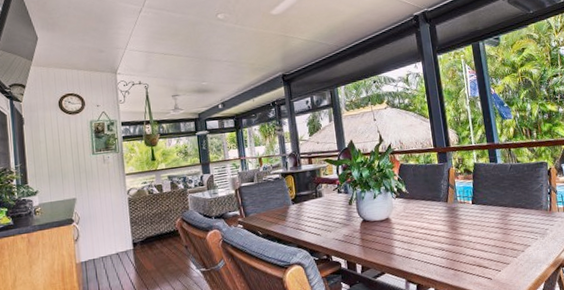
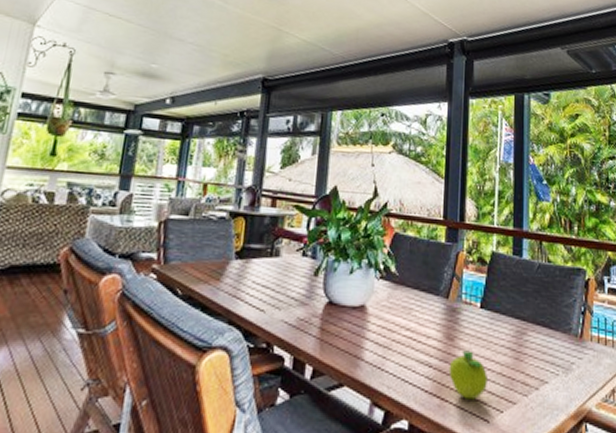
fruit: none [456,234,486,267] -> present [448,350,487,400]

